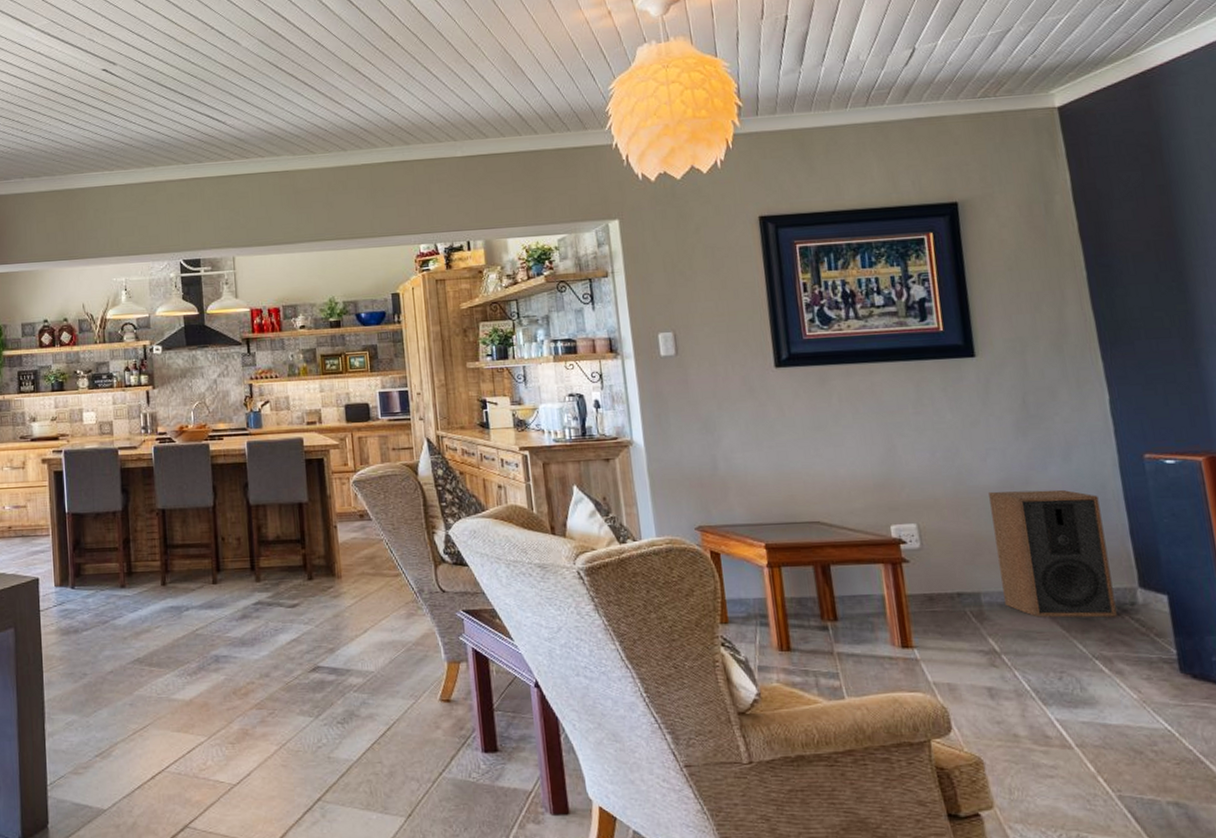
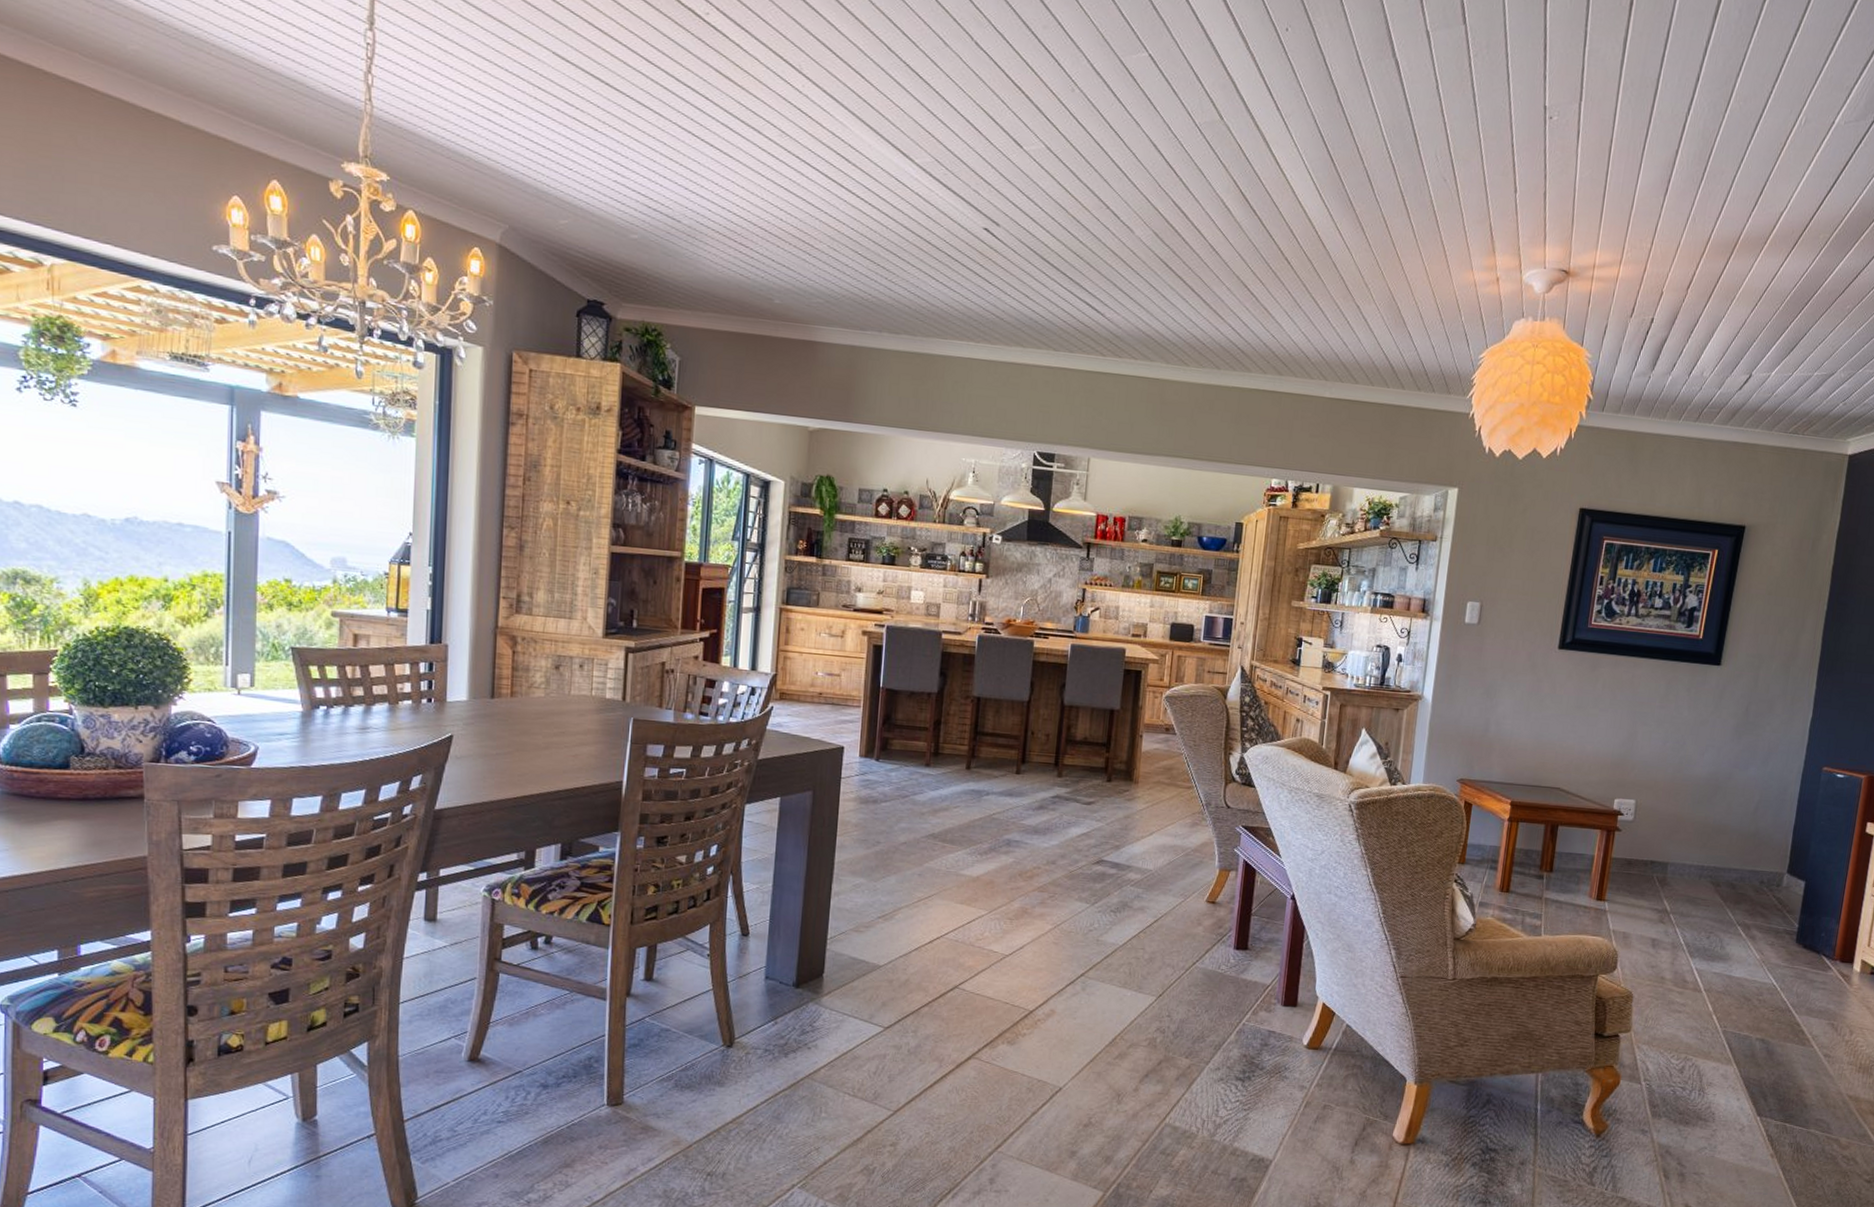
speaker: present [988,489,1117,618] -> none [1684,781,1779,894]

